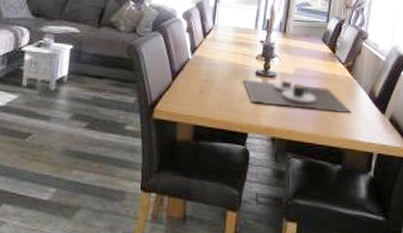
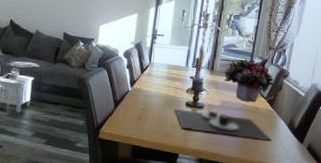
bouquet: none [297,19,352,69] -> present [223,59,274,102]

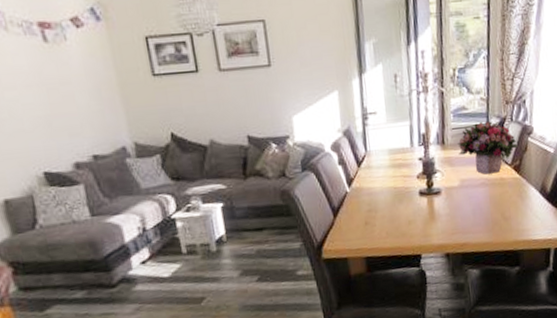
place setting: present [175,108,272,141] -> none [407,193,524,224]

